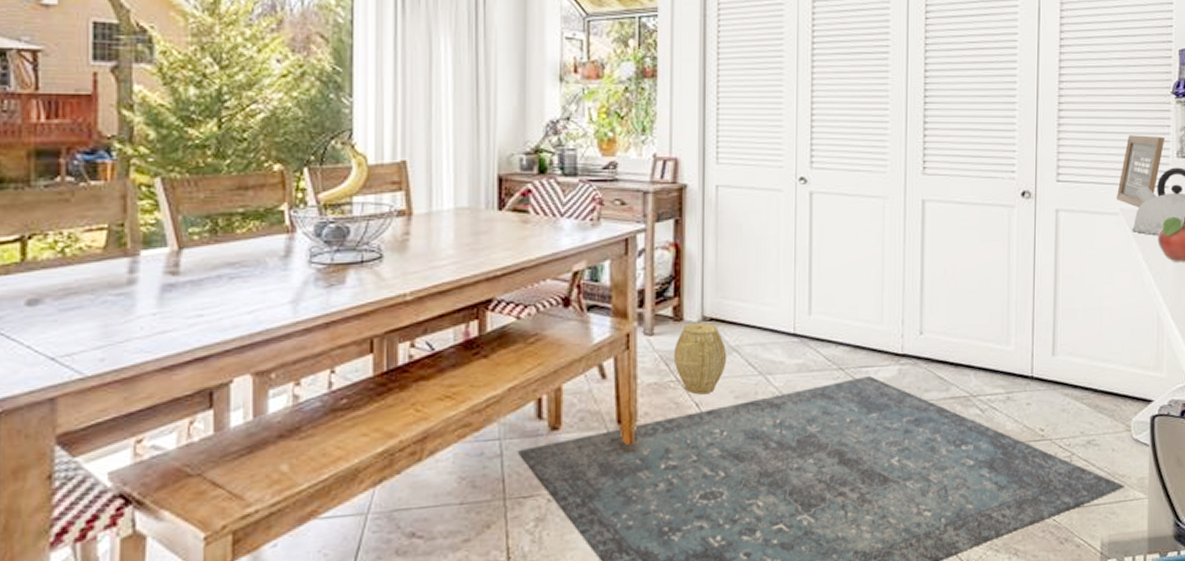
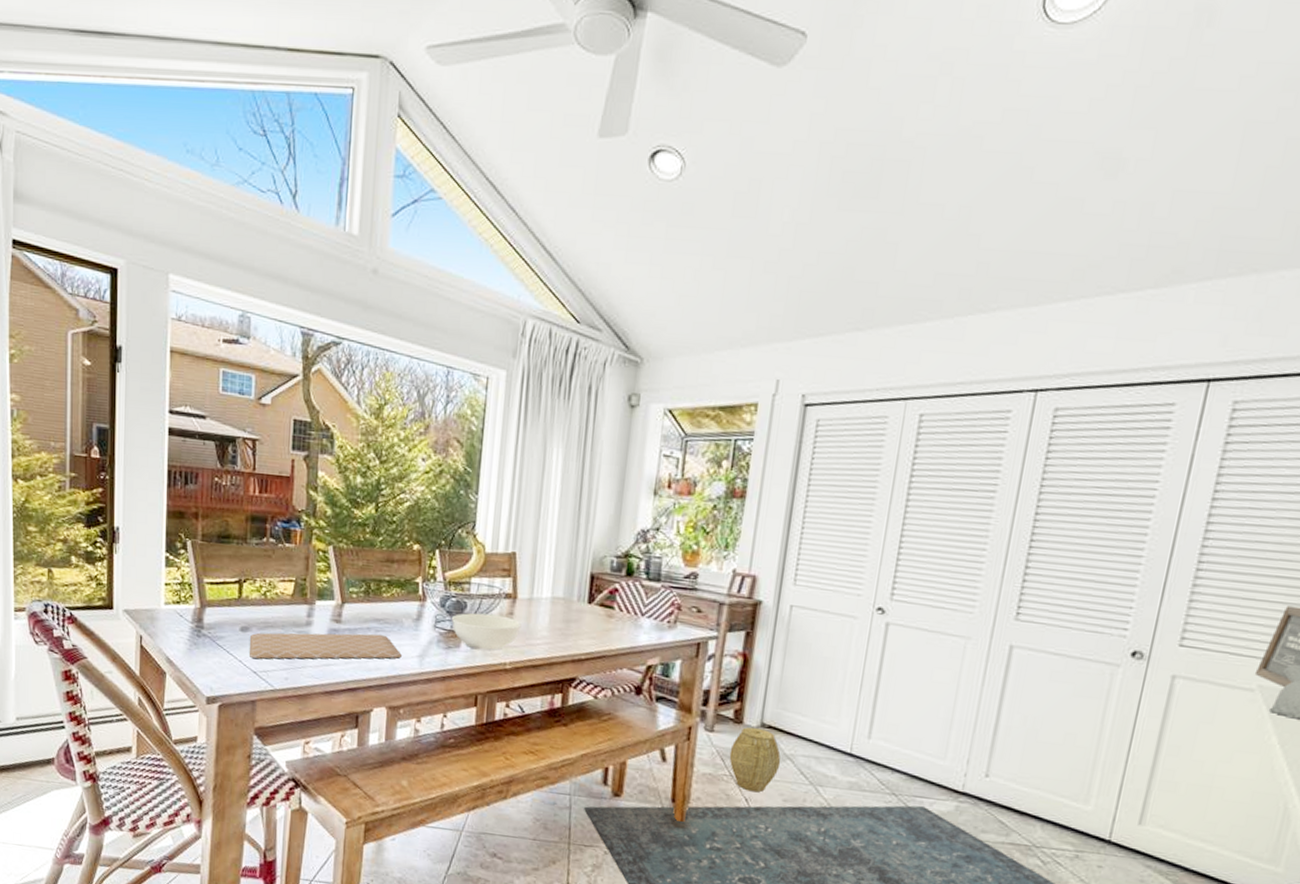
placemat: none [43,281,268,341] -> present [250,632,402,659]
bowl: none [332,237,421,283] -> present [452,613,522,651]

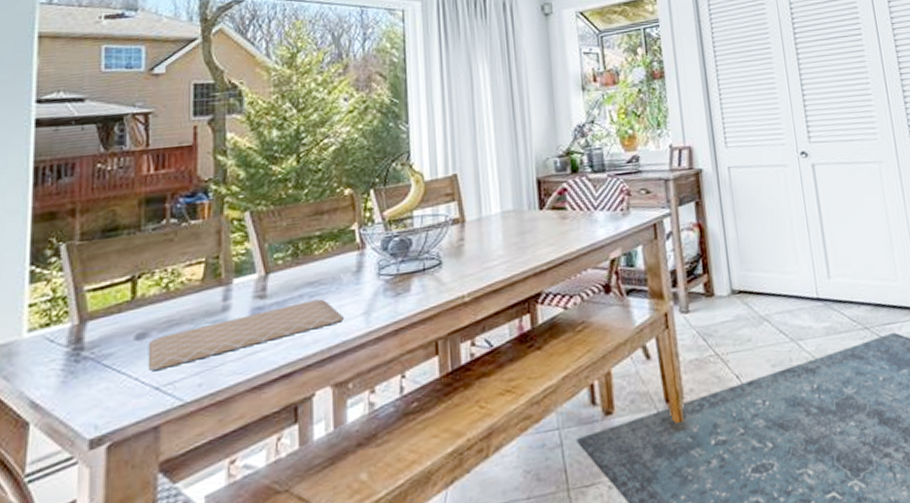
bowl: present [452,613,522,651] -> none [397,244,475,289]
woven basket: present [729,727,781,793] -> none [709,296,760,366]

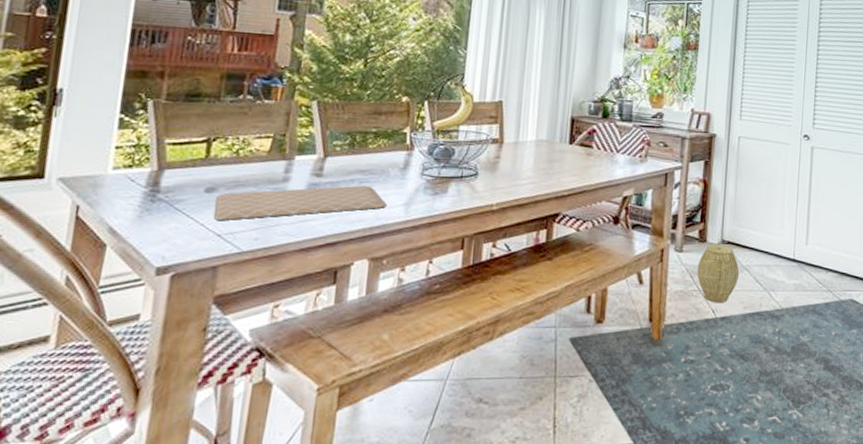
woven basket: none [709,296,760,366] -> present [697,245,740,303]

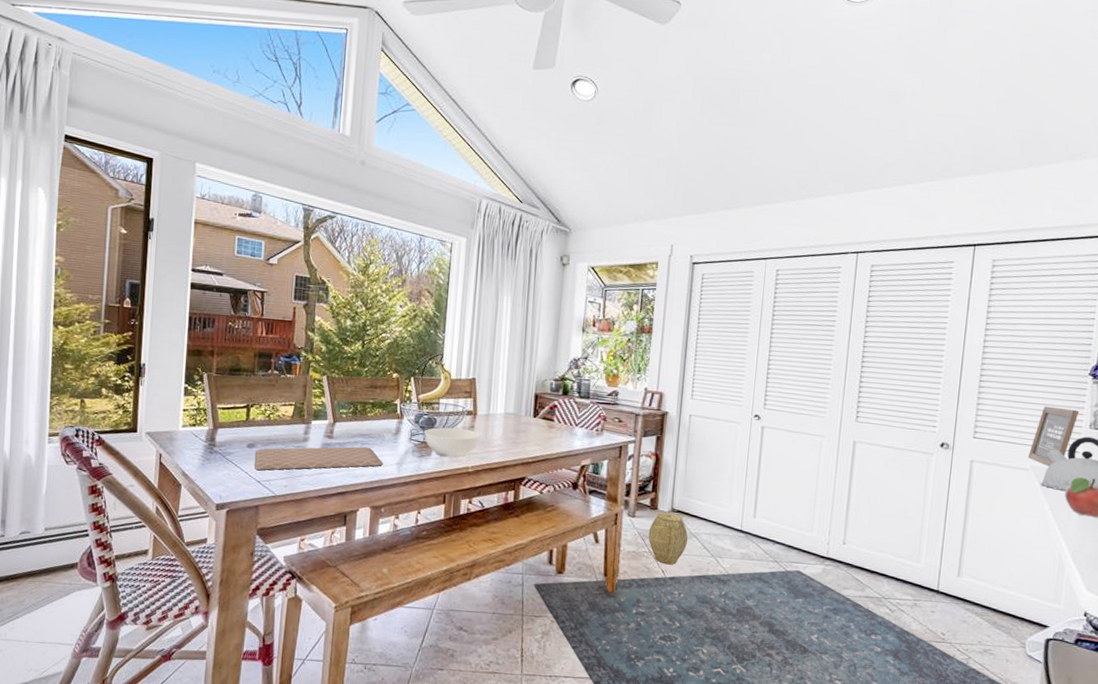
bowl: none [439,158,508,194] -> present [424,427,481,458]

